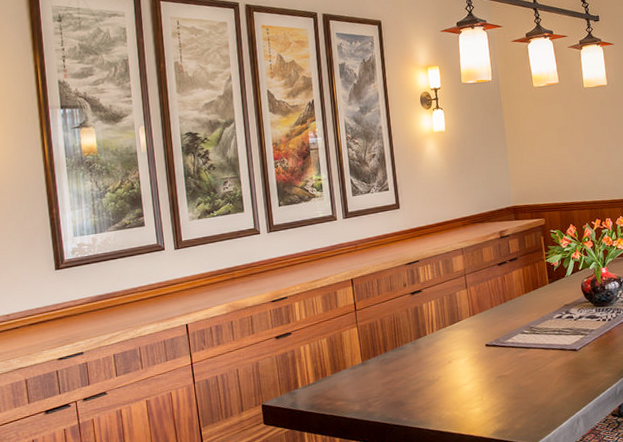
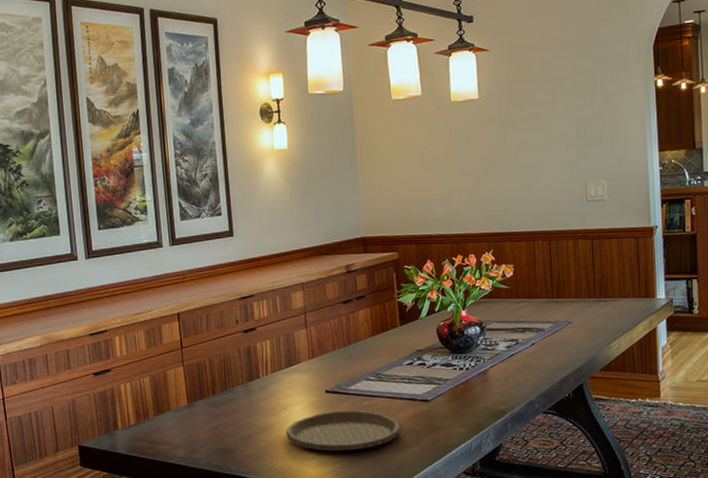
plate: none [451,361,554,400] -> present [285,410,401,451]

